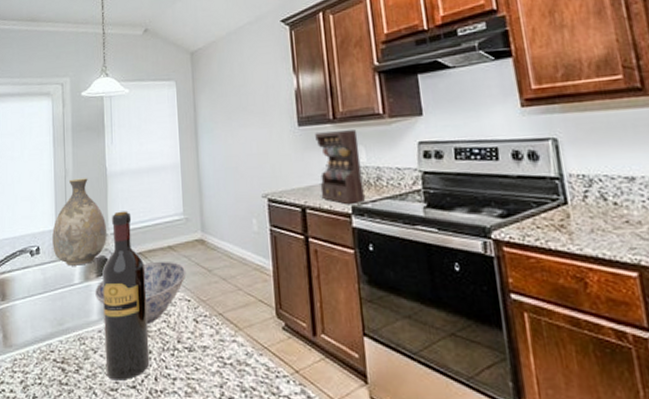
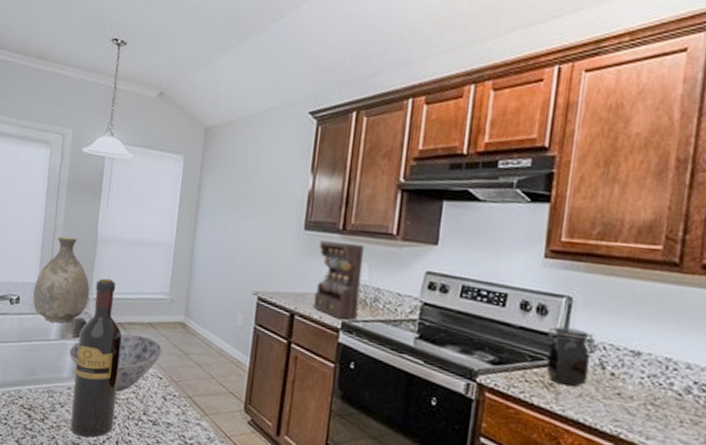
jar: none [543,167,594,224] -> present [546,326,595,387]

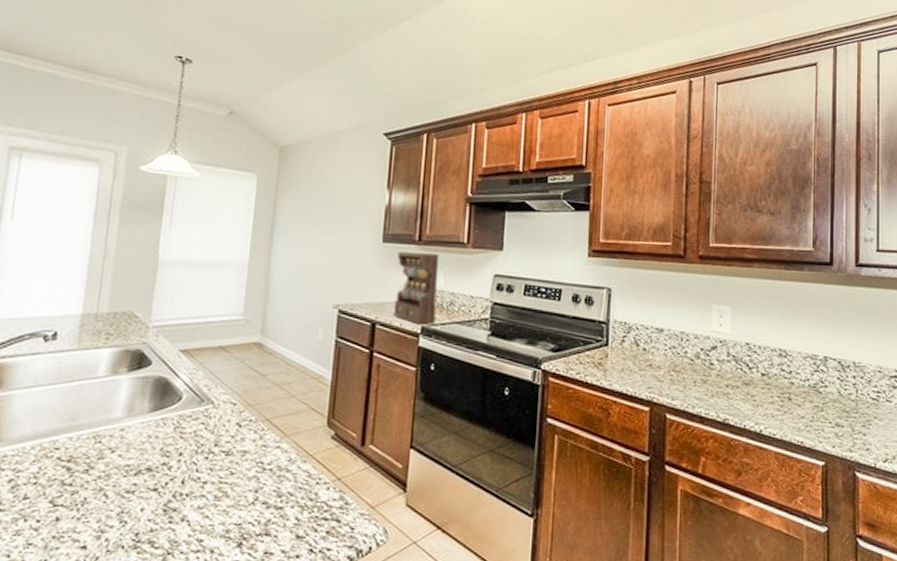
vase: present [33,236,90,323] -> none [75,261,149,357]
bowl: present [68,333,163,392] -> none [121,360,237,425]
wine bottle: present [70,278,122,438] -> none [123,303,189,483]
jar: present [546,326,595,387] -> none [594,313,630,363]

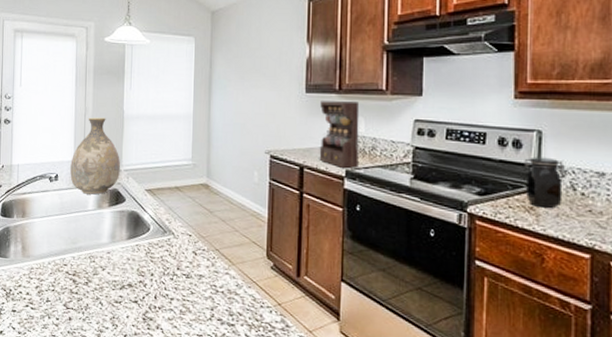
vase: none [75,261,149,357] -> present [70,117,120,195]
jar: none [594,313,630,363] -> present [524,157,565,208]

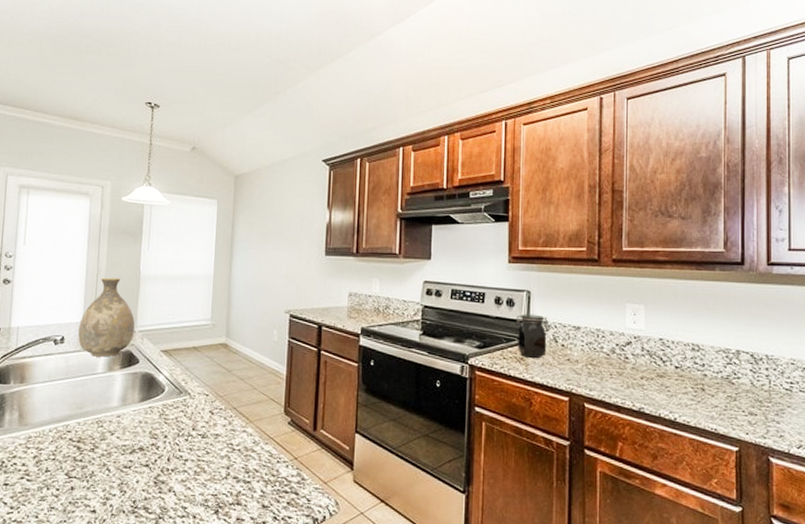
spice rack: present [319,101,360,169] -> none [336,263,375,327]

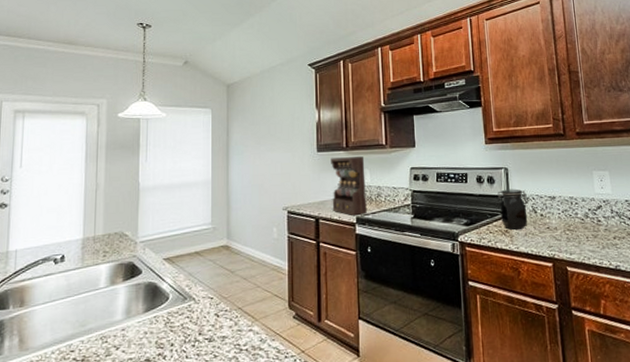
vase: present [78,277,135,357] -> none [79,191,136,272]
spice rack: none [336,263,375,327] -> present [331,156,367,216]

